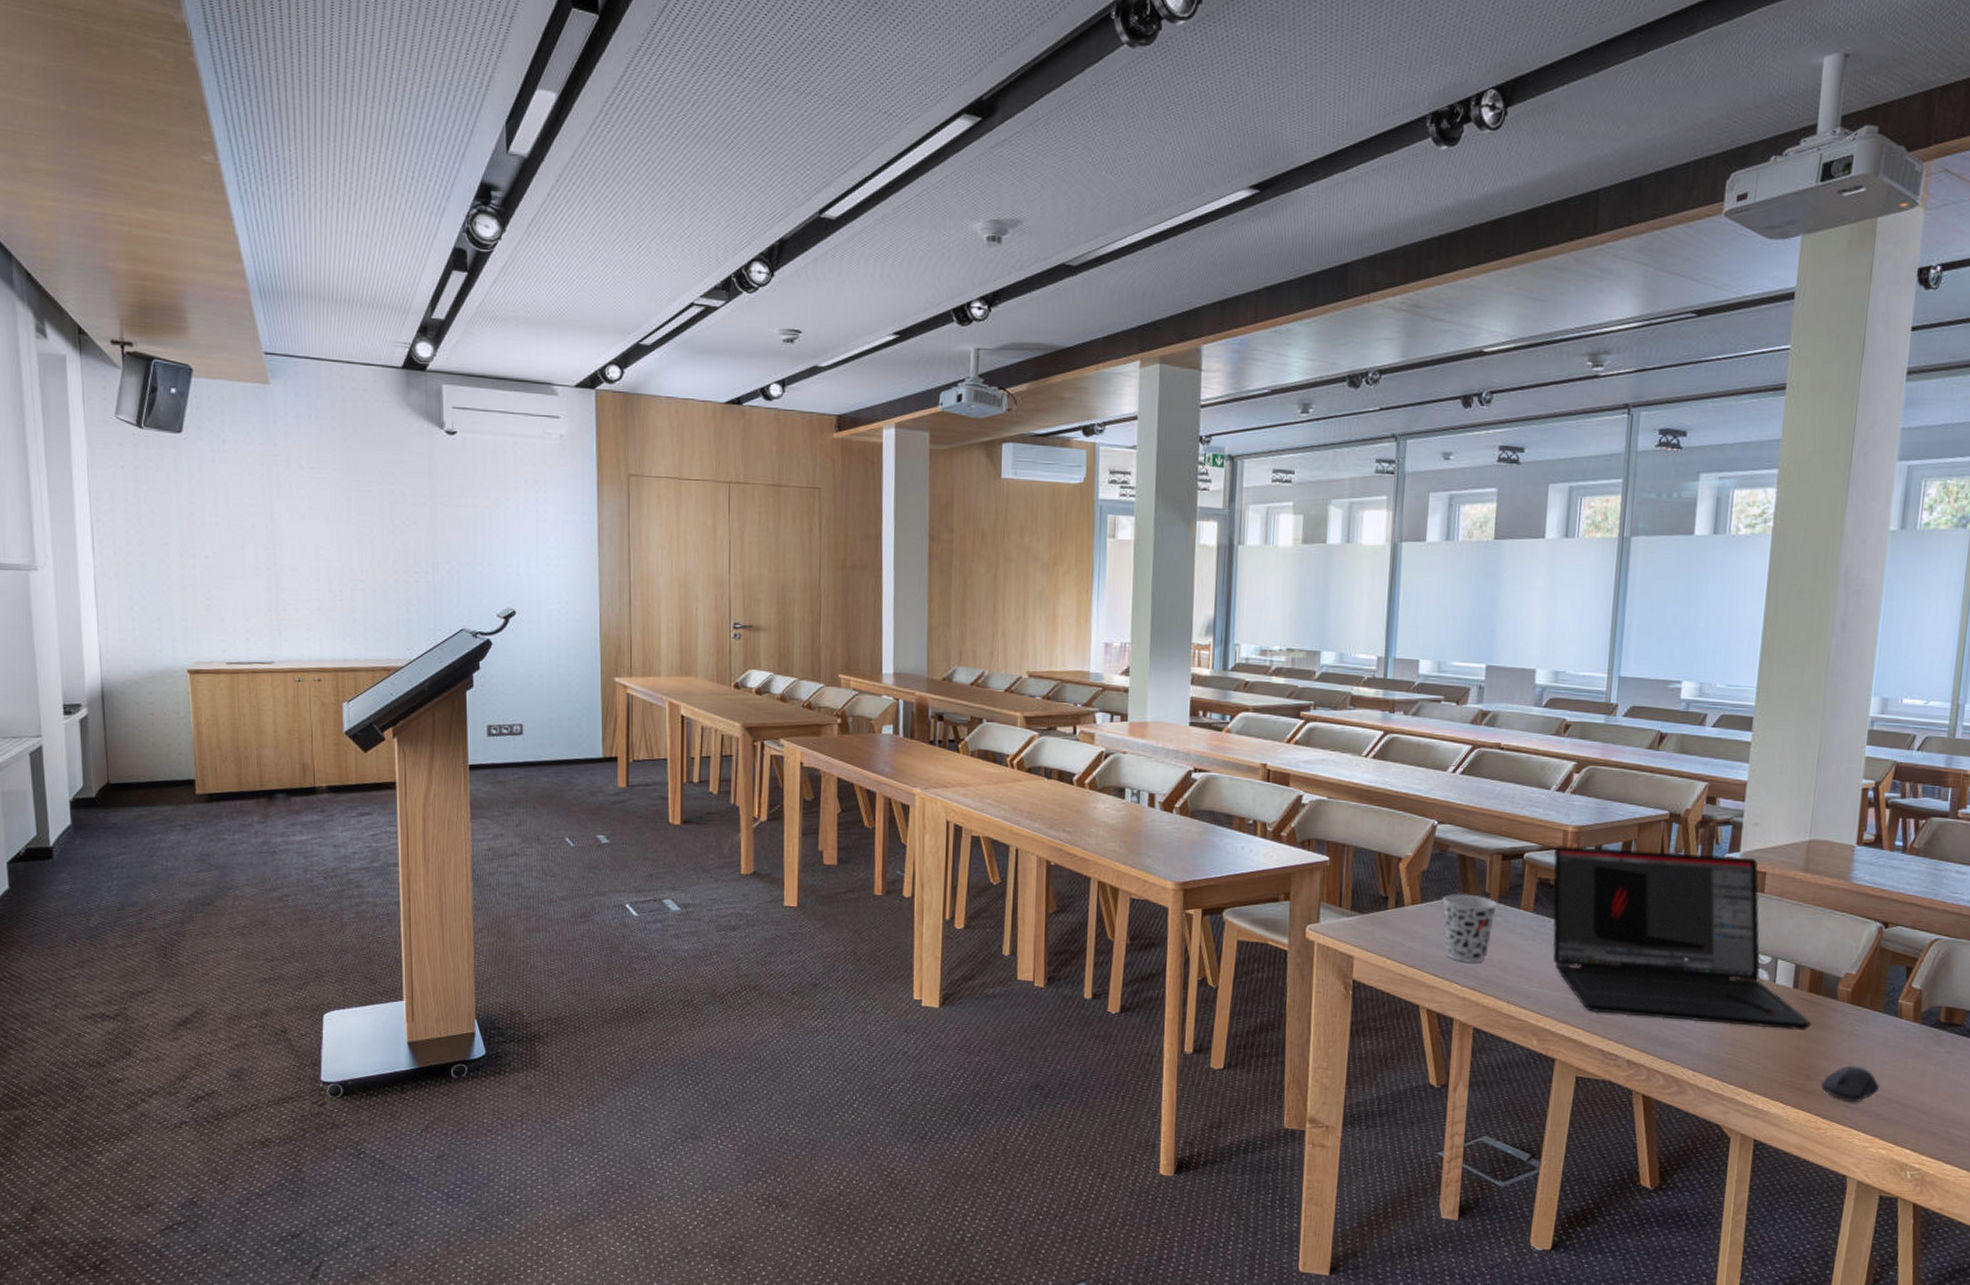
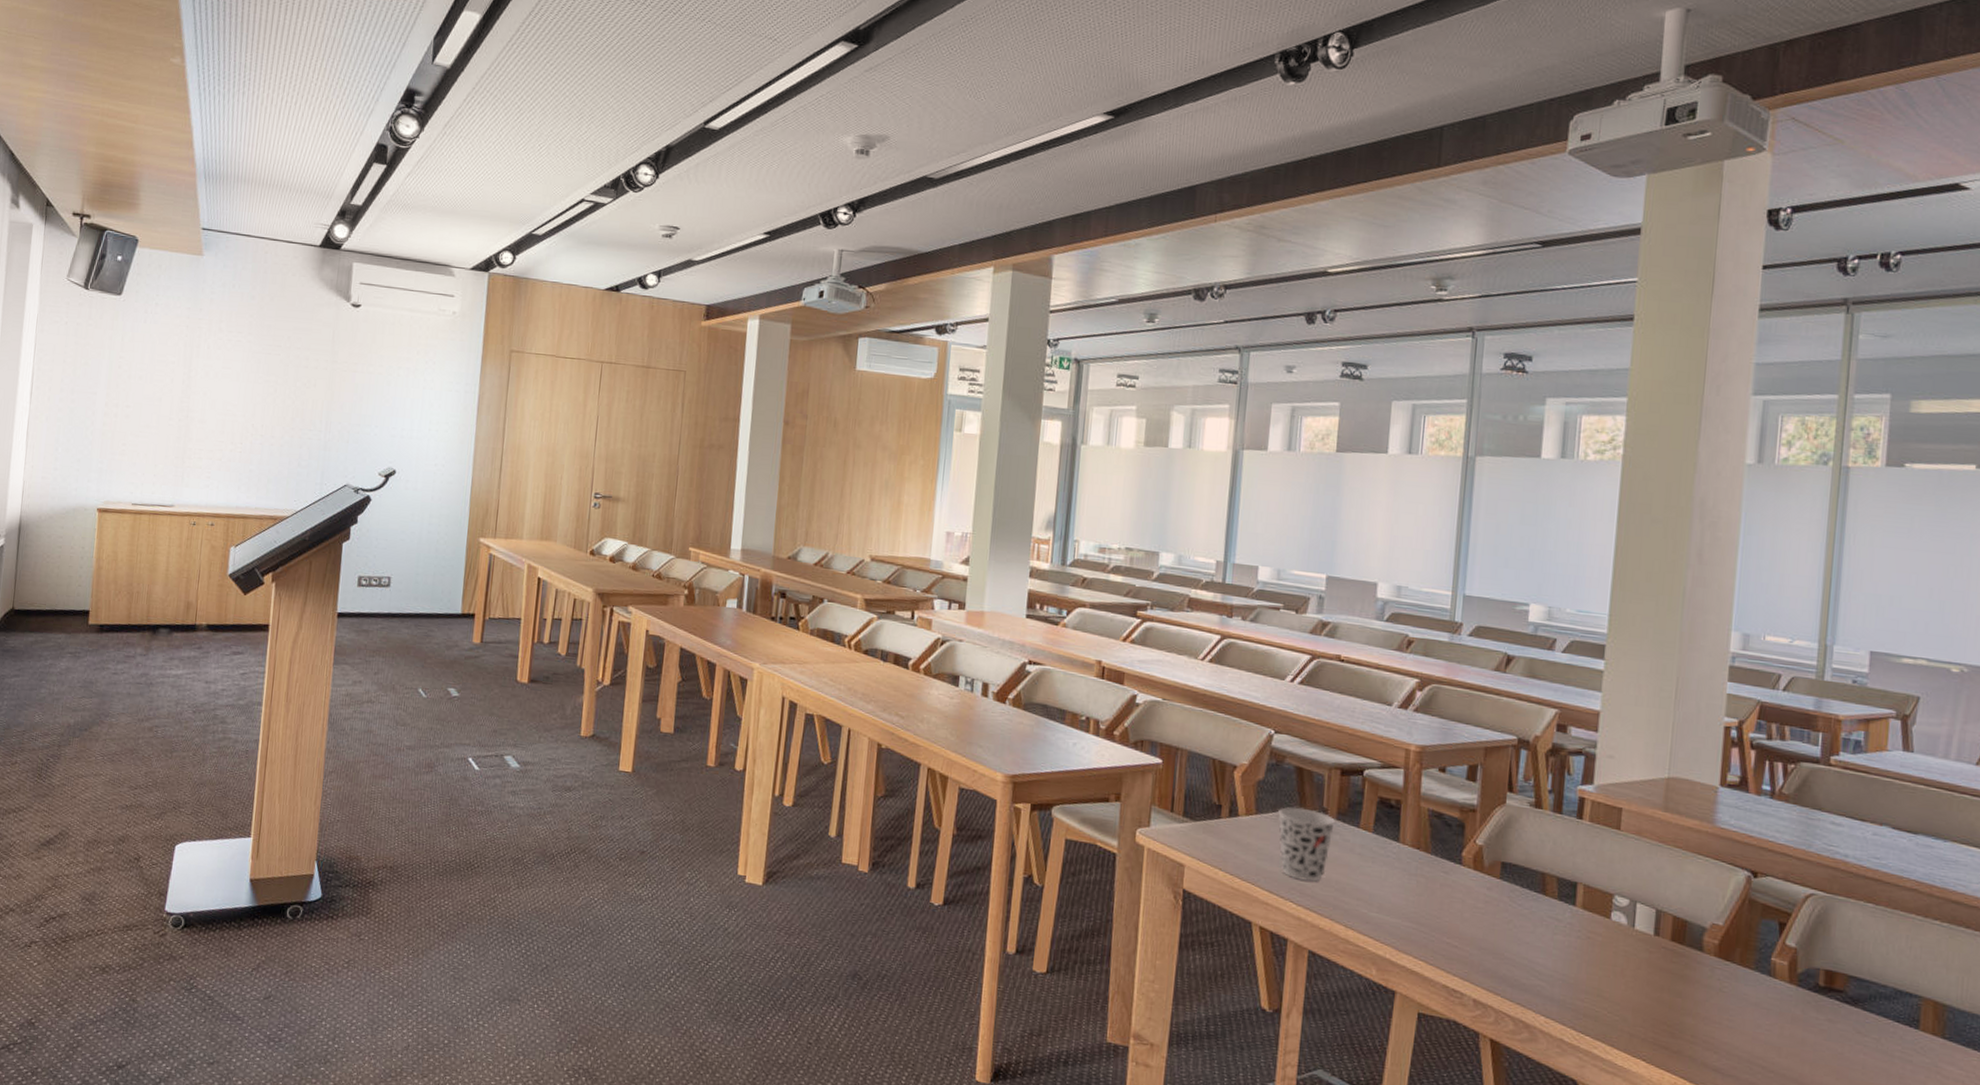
laptop: present [1552,846,1812,1031] -> none [1393,764,1676,983]
computer mouse: present [1820,1065,1880,1102] -> none [1687,1025,1754,1068]

